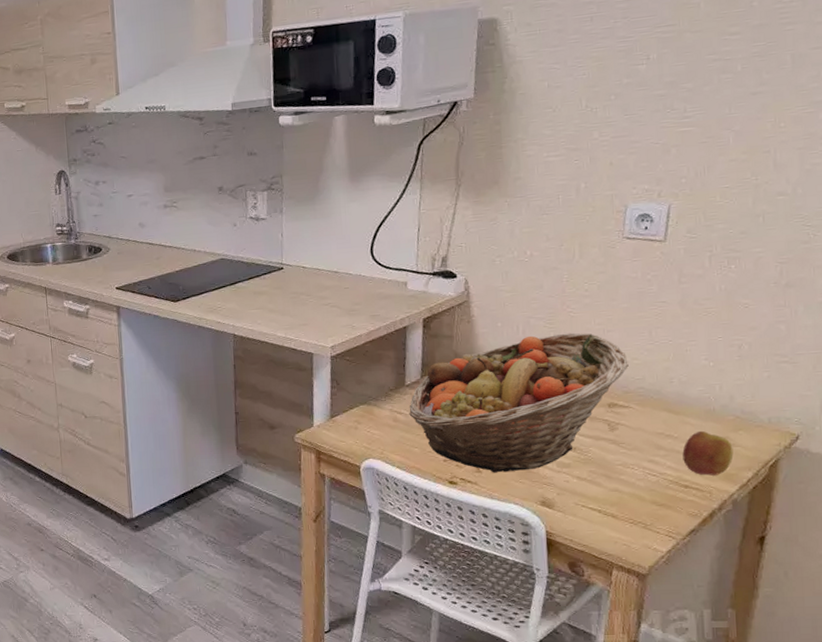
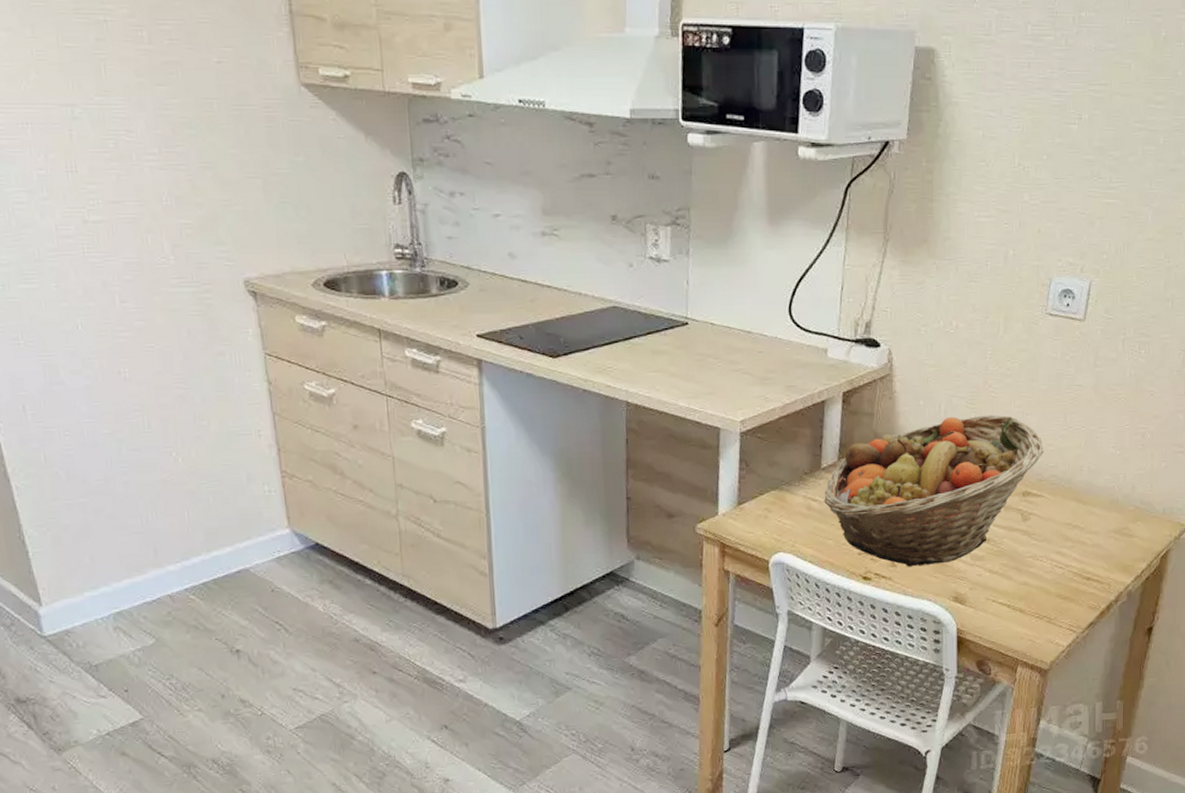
apple: present [682,430,734,476] -> none [1087,521,1131,567]

